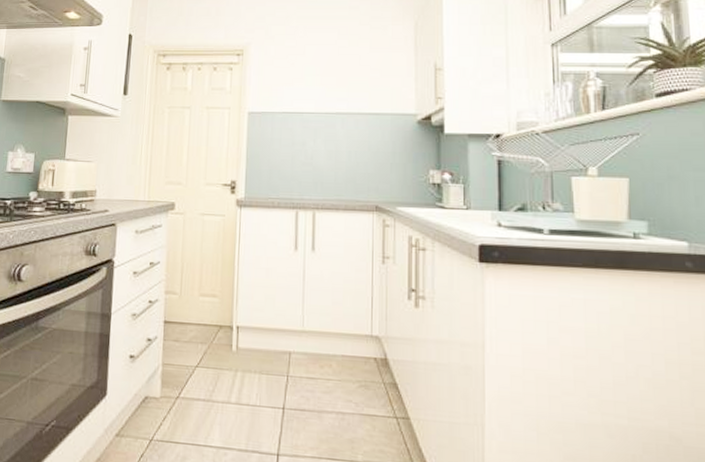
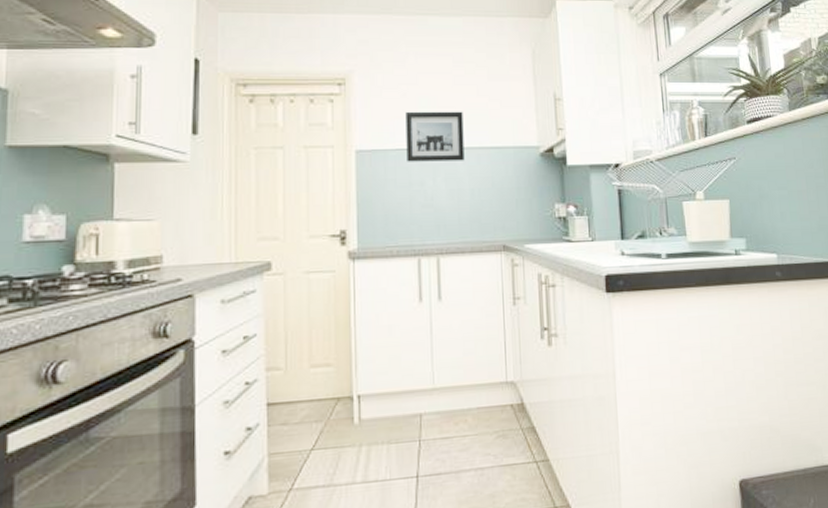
wall art: none [291,79,345,125] -> present [405,111,465,162]

